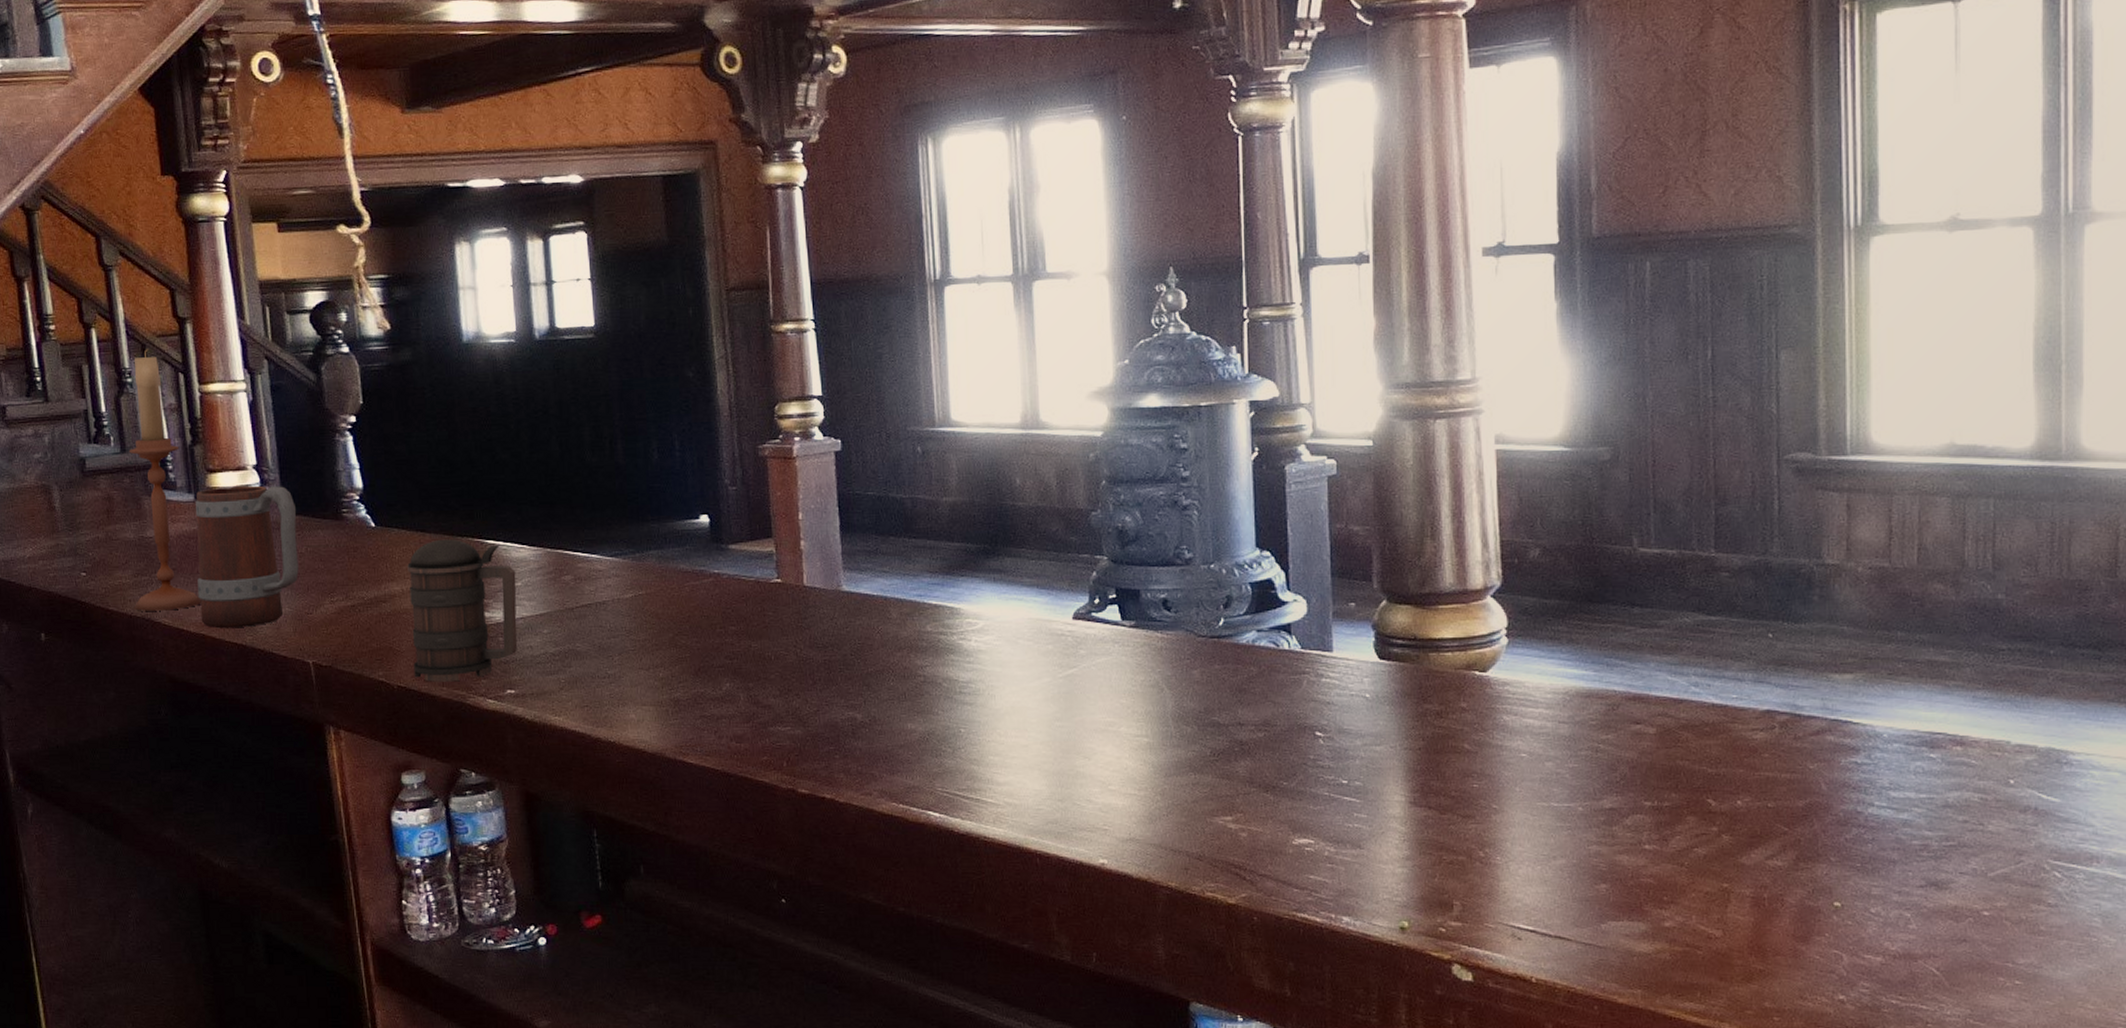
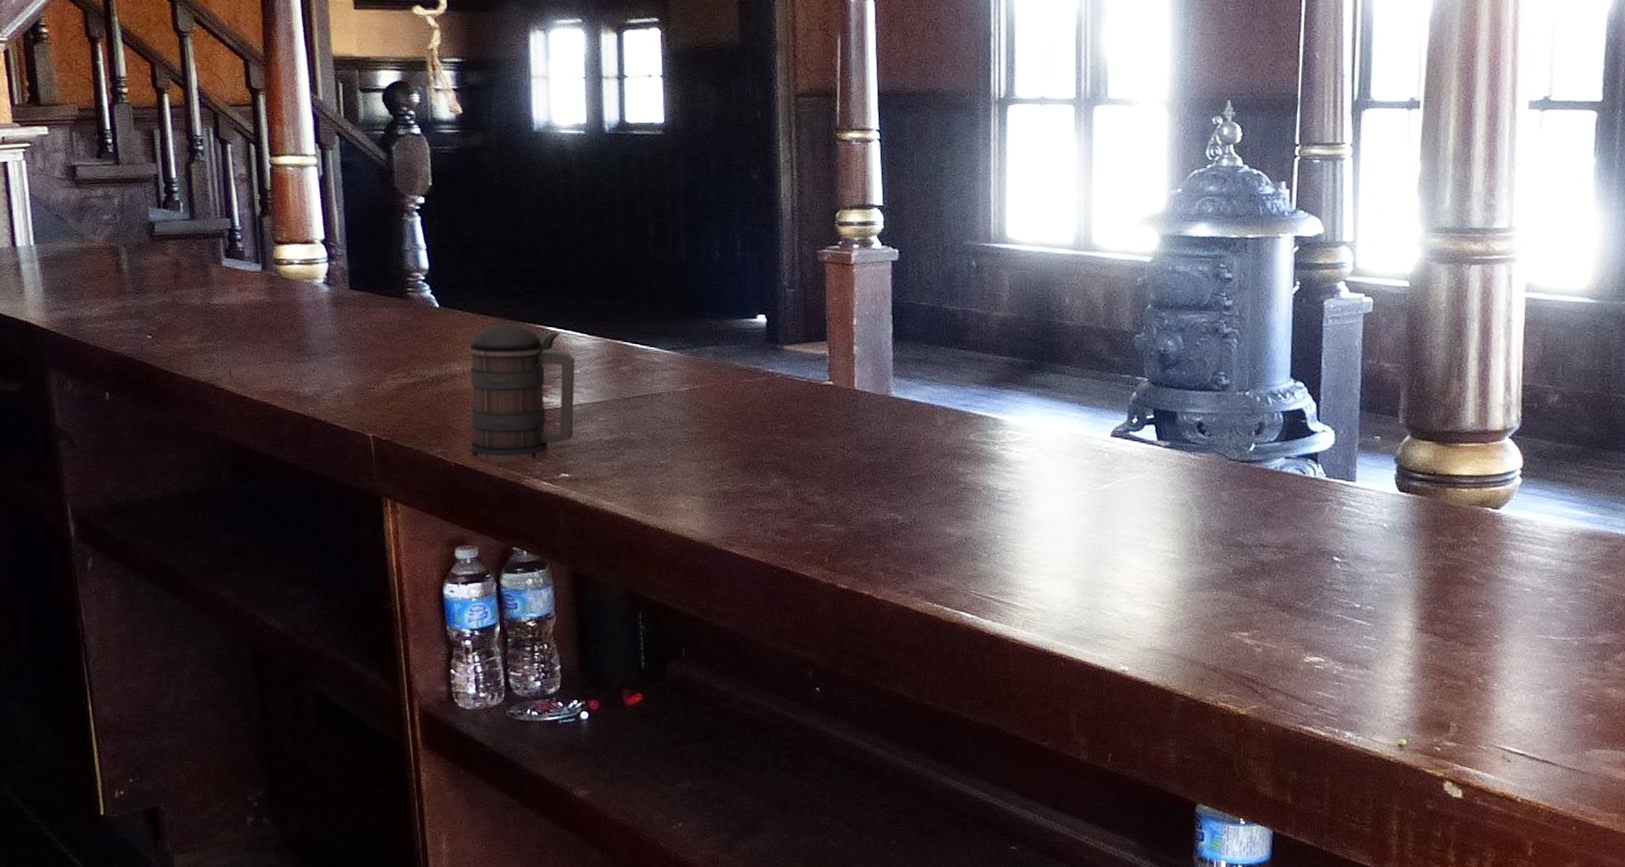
candlestick: present [128,349,201,611] -> none [197,118,265,378]
beer mug: present [195,485,299,628] -> none [262,259,362,398]

